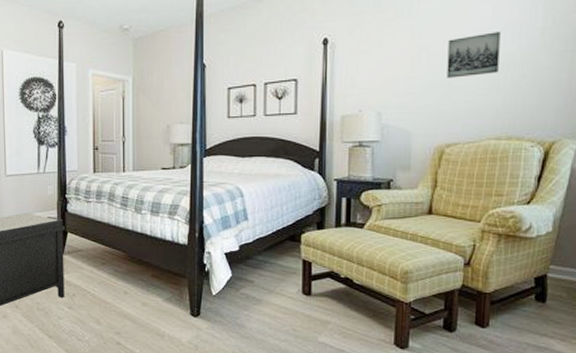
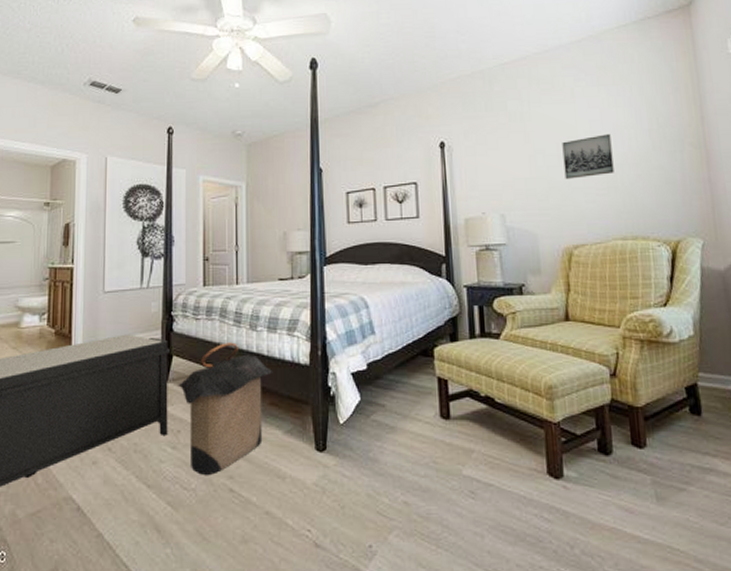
laundry hamper: none [73,223,155,331] -> present [178,342,273,475]

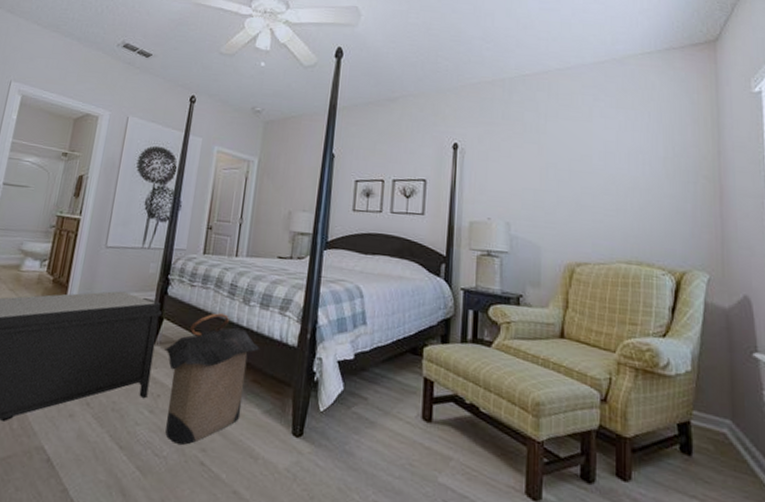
wall art: present [562,134,614,179] -> none [574,156,625,197]

